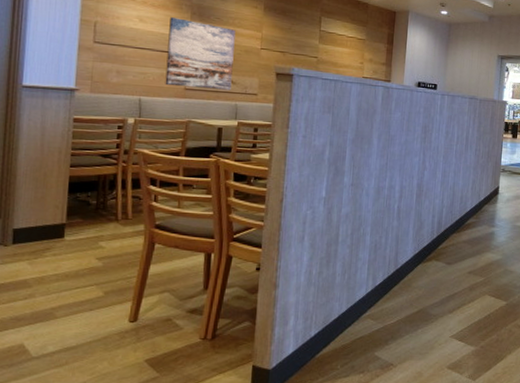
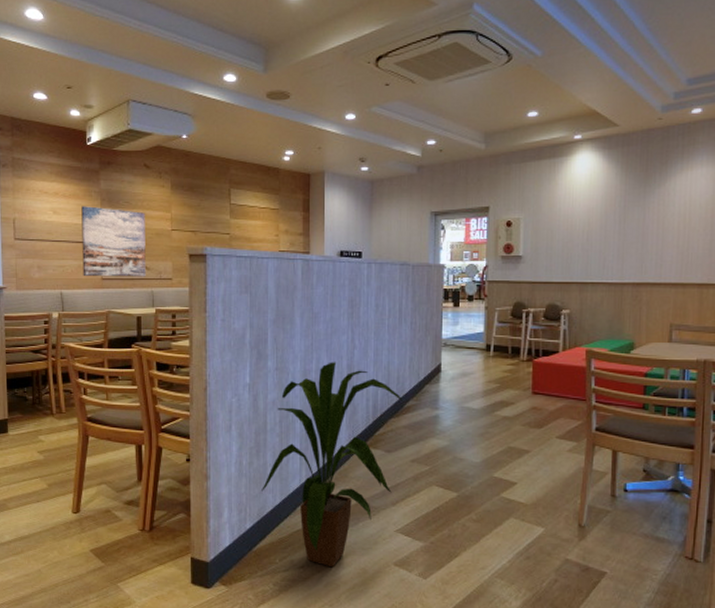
house plant: none [328,180,464,372] -> present [260,362,403,568]

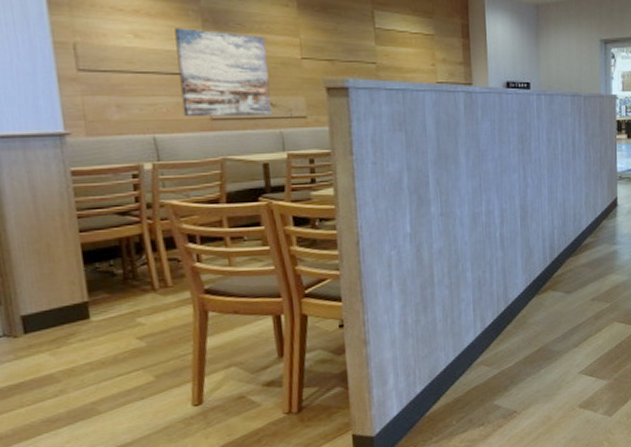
house plant: present [260,362,403,568] -> none [430,202,580,420]

